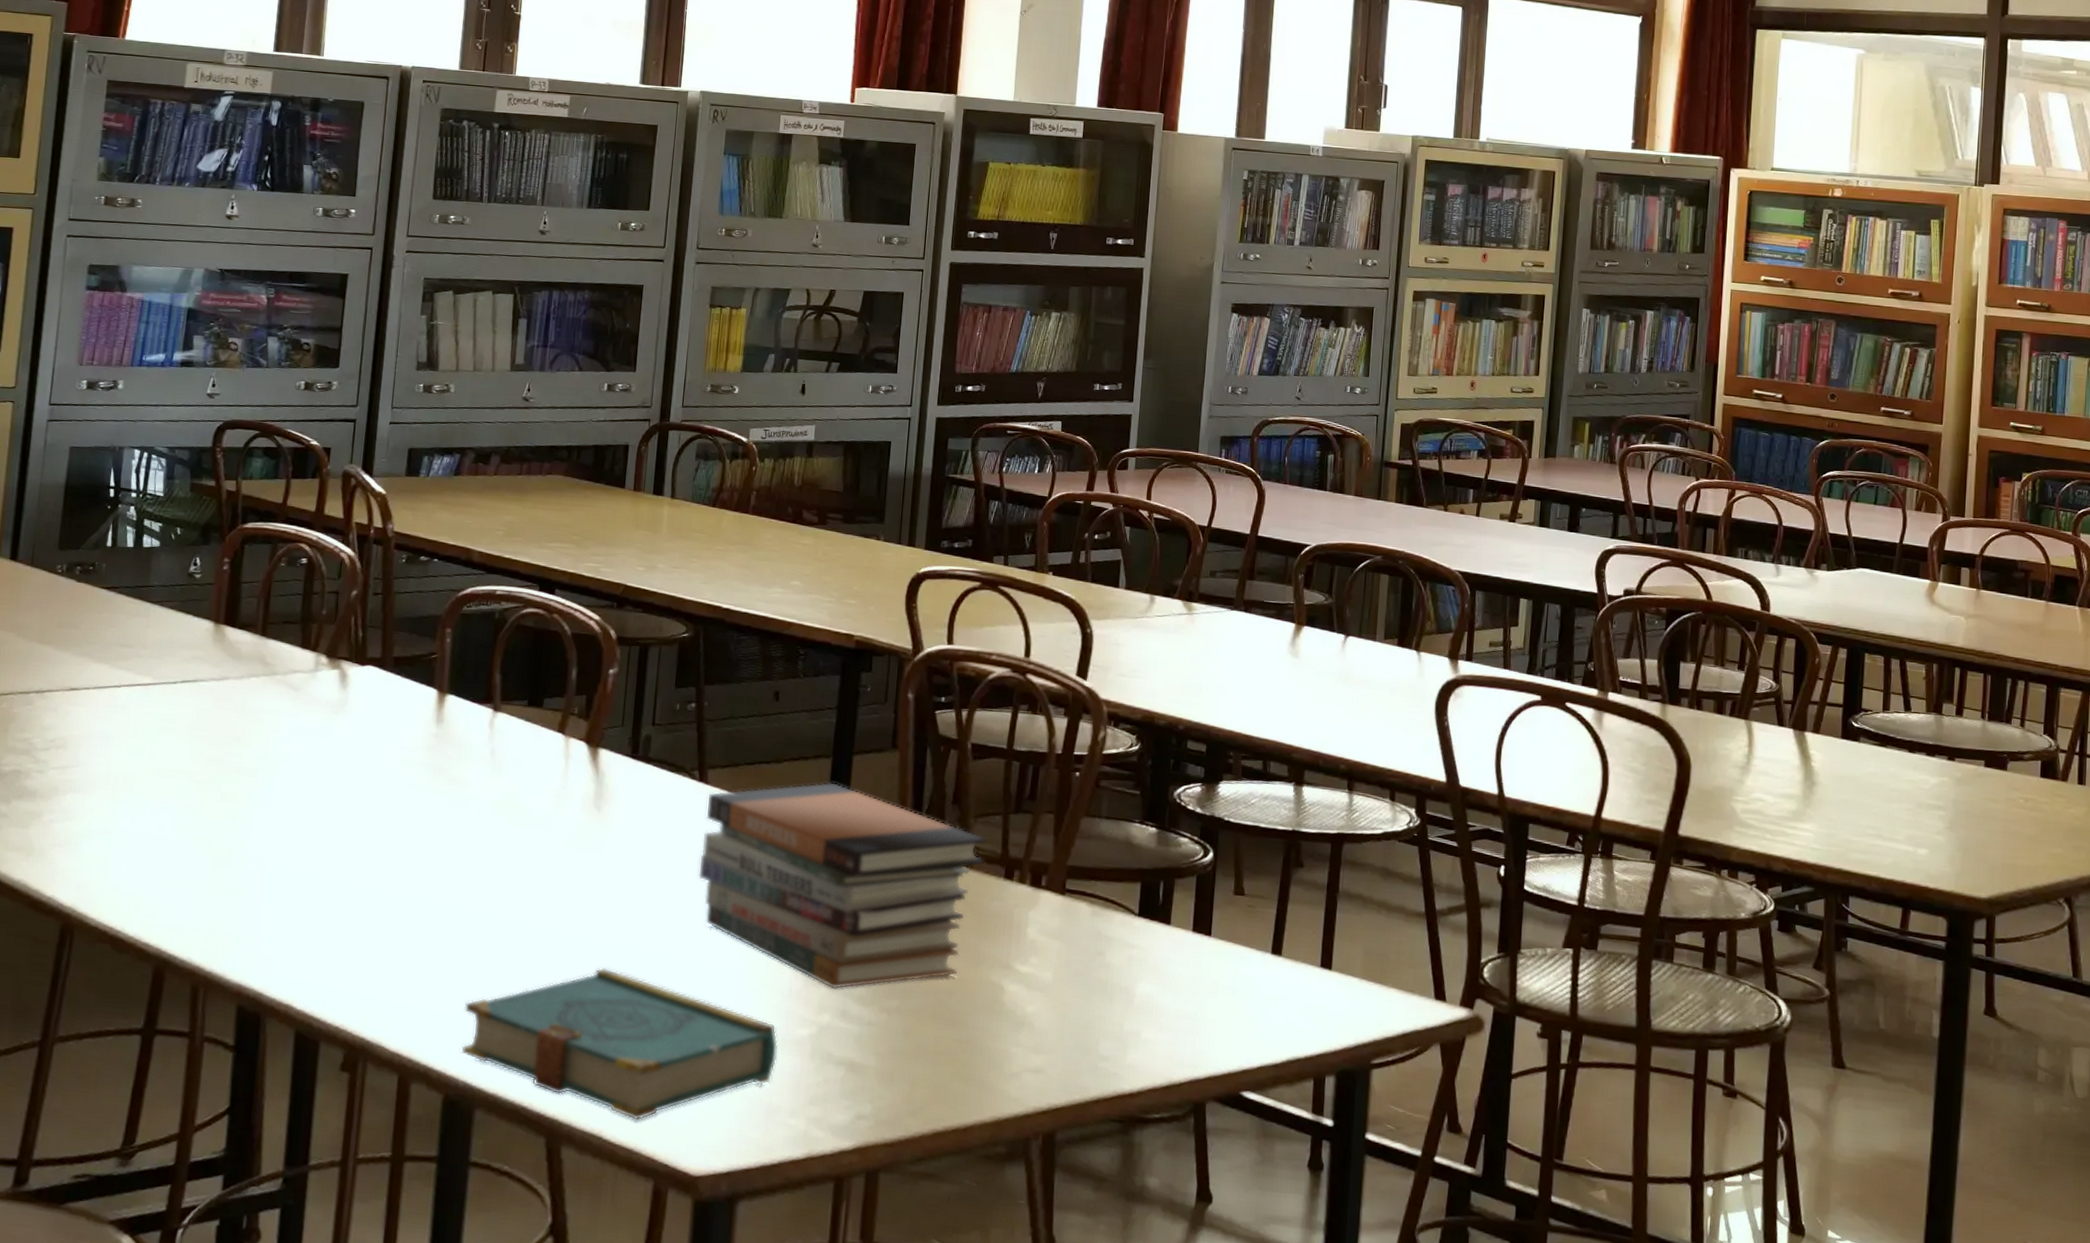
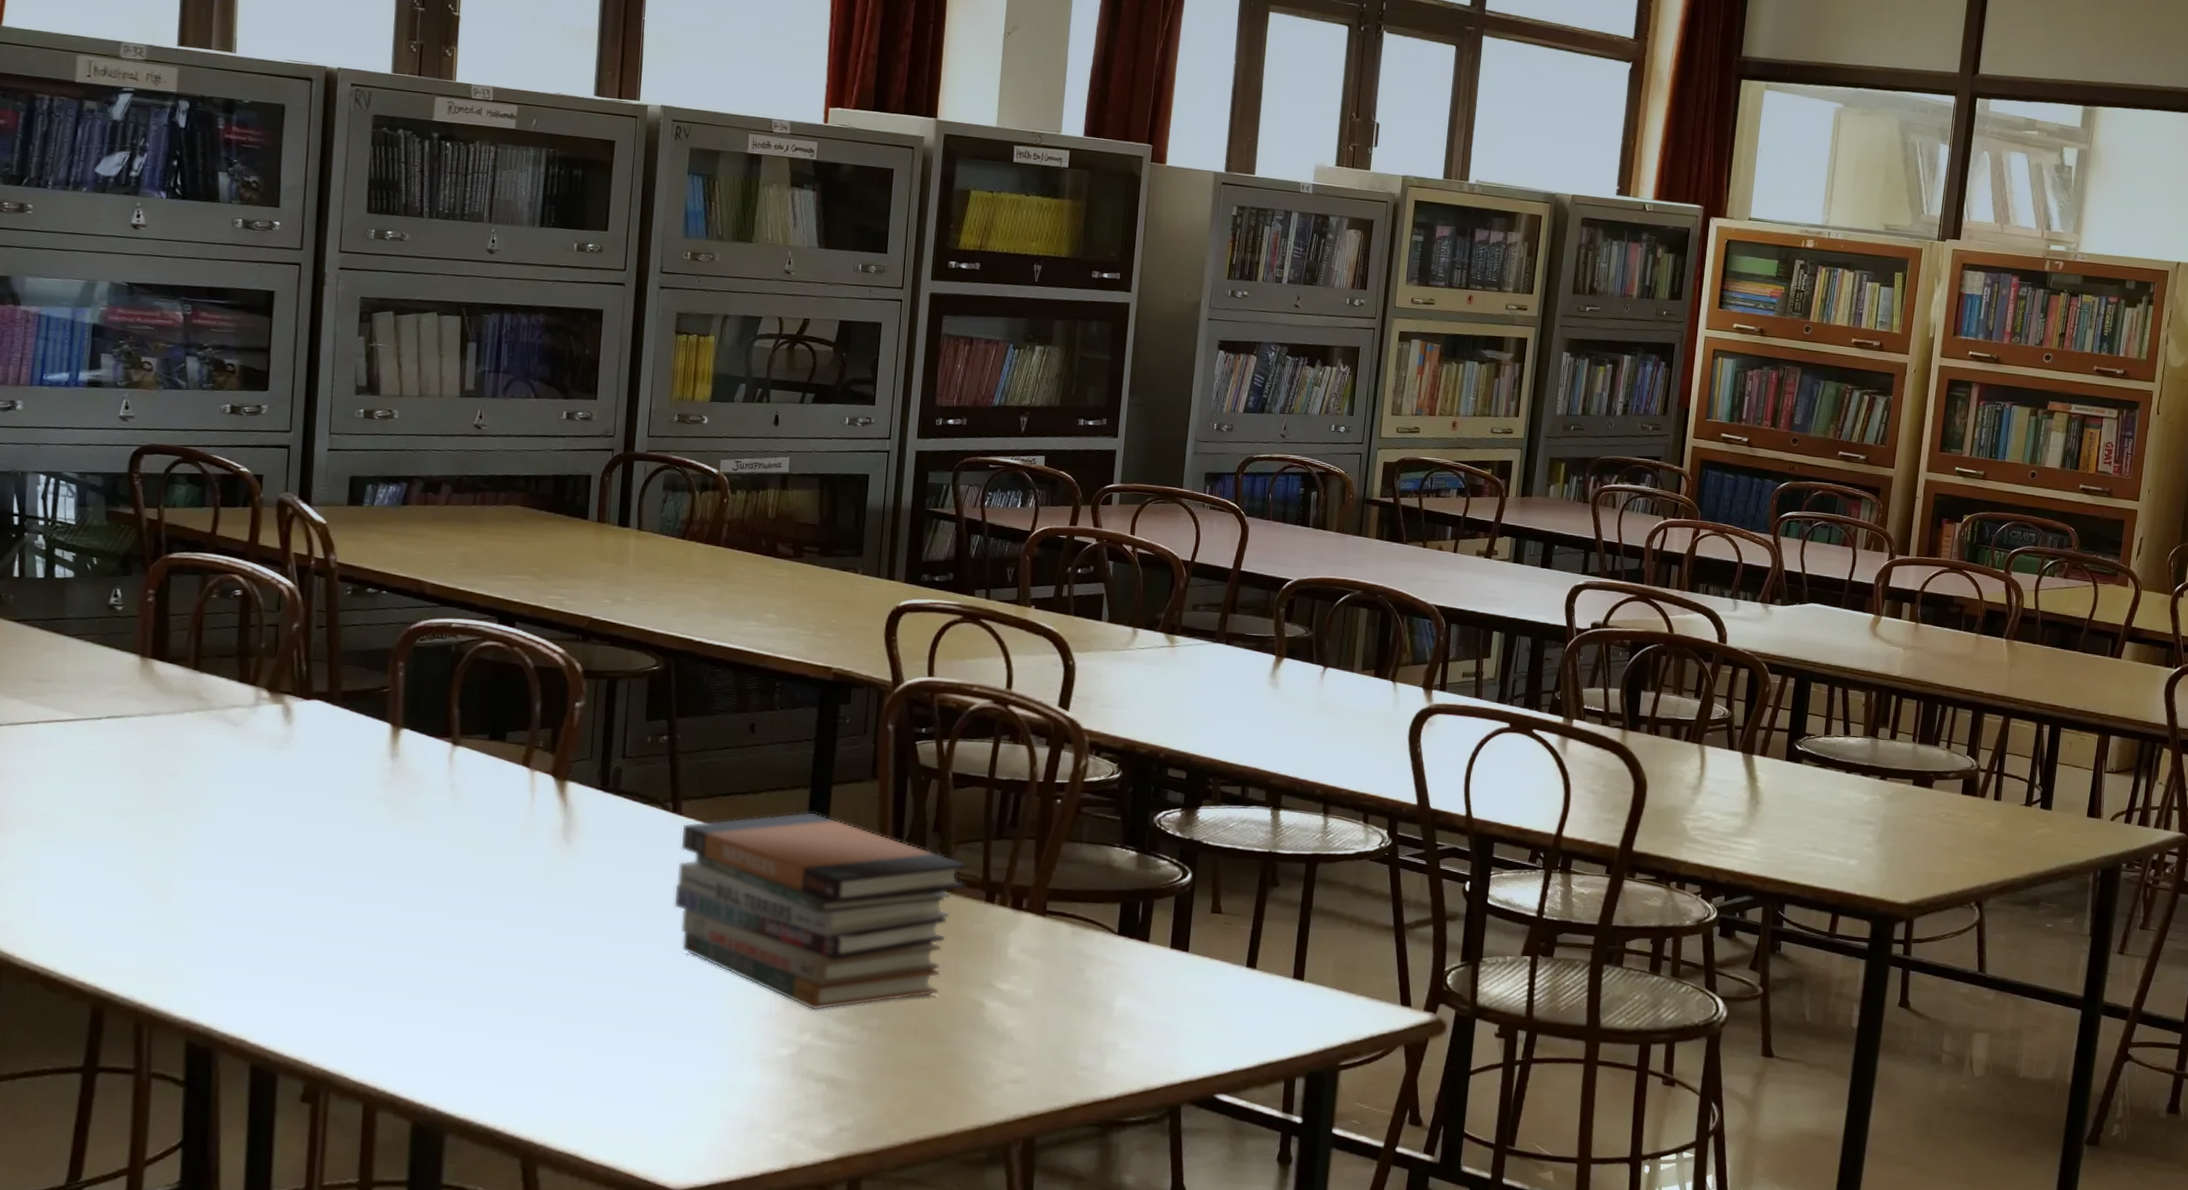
book: present [461,967,778,1121] -> none [429,995,759,1140]

